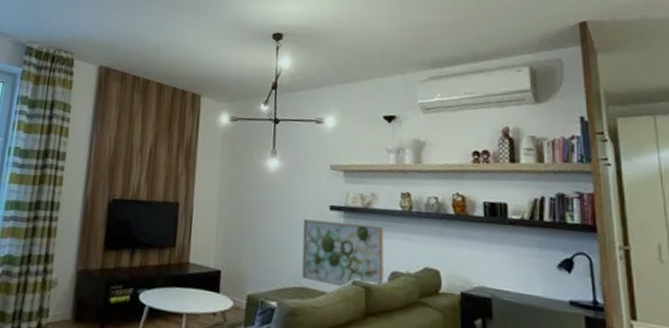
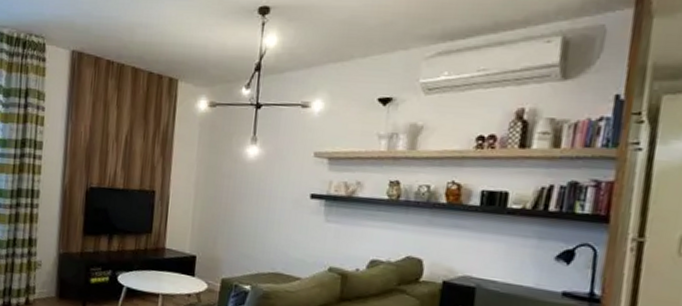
wall art: present [302,219,384,289] -> none [277,207,367,275]

